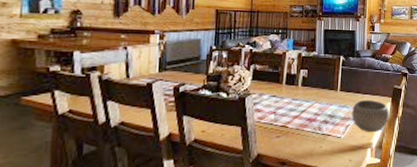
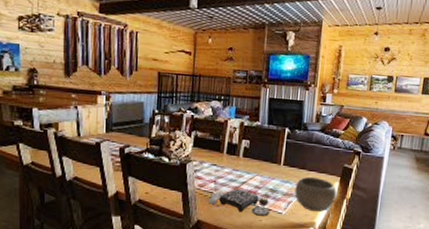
board game: none [269,117,330,143] -> present [209,188,270,216]

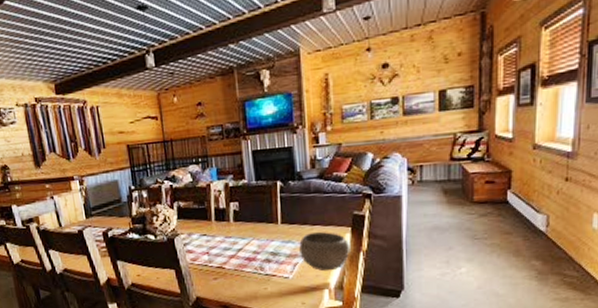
board game: present [209,188,270,216] -> none [205,257,275,284]

